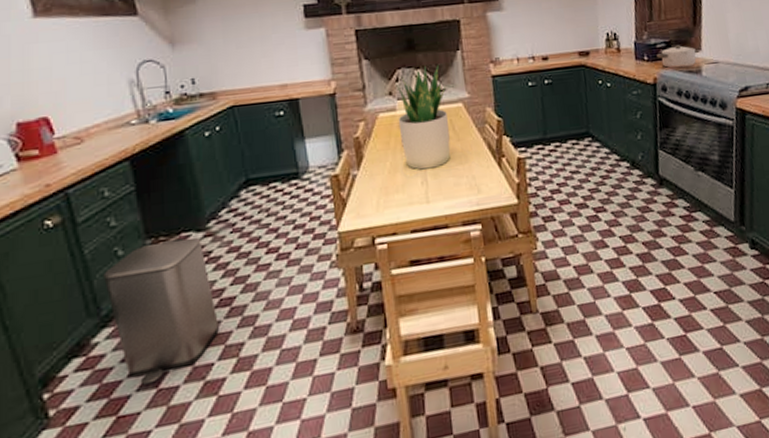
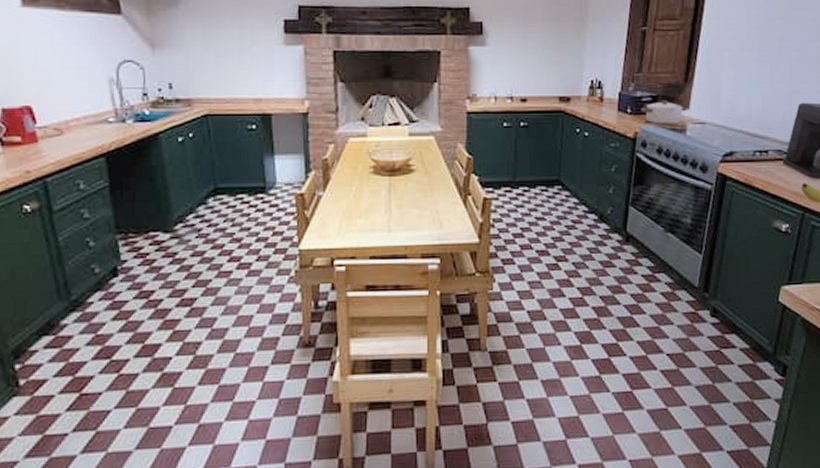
pedal bin: present [103,237,219,385] -> none [75,237,179,368]
planter: present [396,65,451,170] -> none [368,95,418,198]

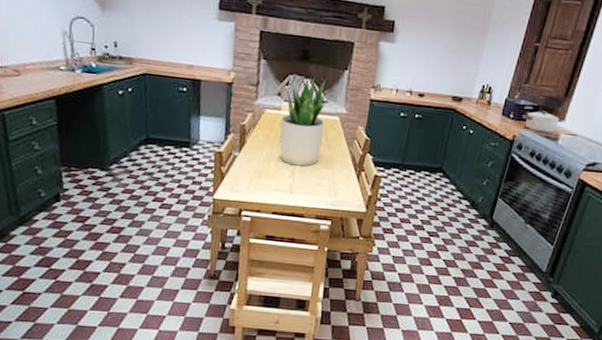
planter: none [368,95,418,198] -> present [279,77,328,167]

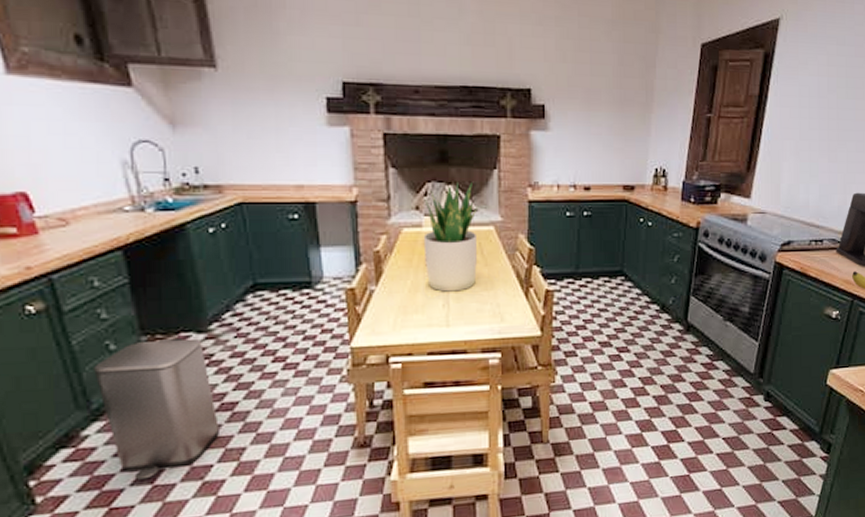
pedal bin: none [24,171,108,275] -> present [94,338,219,480]
cooking pot: present [522,111,563,133] -> none [704,190,748,214]

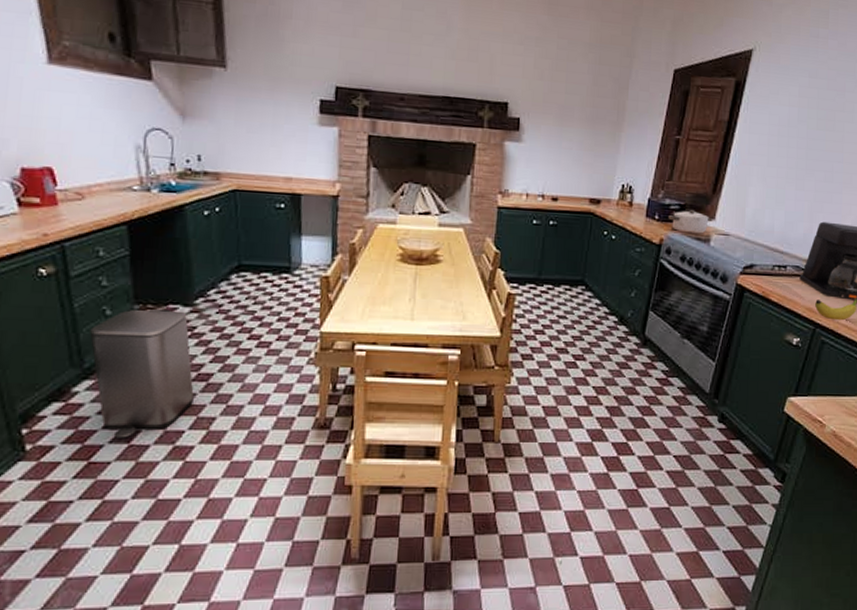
planter: present [423,183,477,292] -> none [396,185,449,288]
cooking pot: none [704,190,748,214] -> present [668,210,713,234]

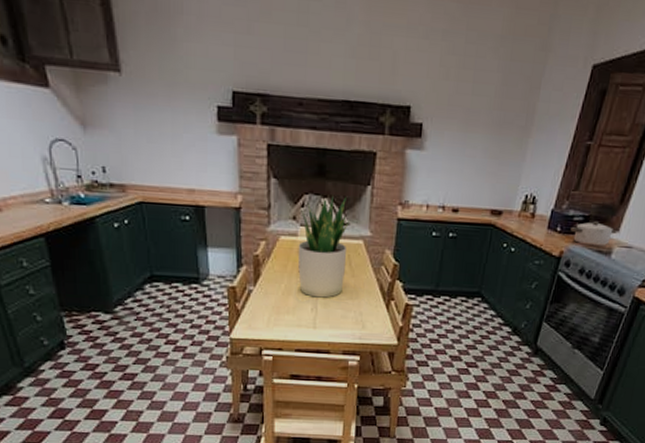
pedal bin: present [89,309,194,438] -> none [25,316,122,427]
planter: none [396,185,449,288] -> present [298,196,349,298]

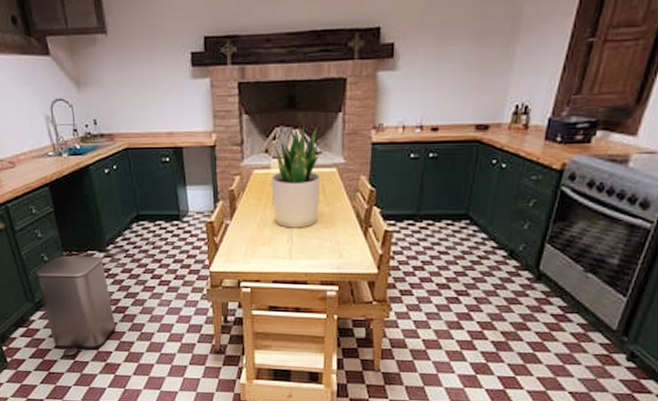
pedal bin: none [25,316,122,427] -> present [35,255,116,356]
cooking pot: present [570,222,617,246] -> none [574,127,634,154]

